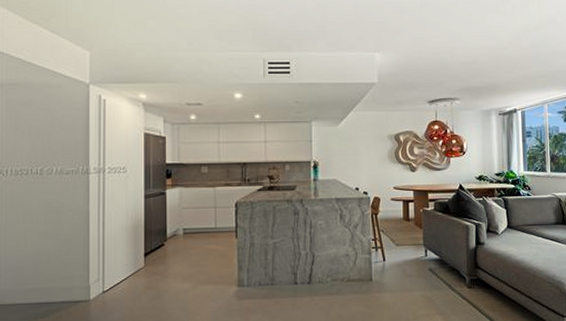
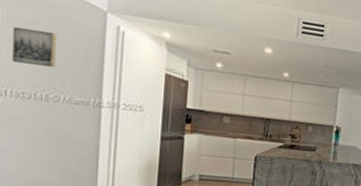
wall art: none [11,110,48,143] -> present [11,26,57,68]

